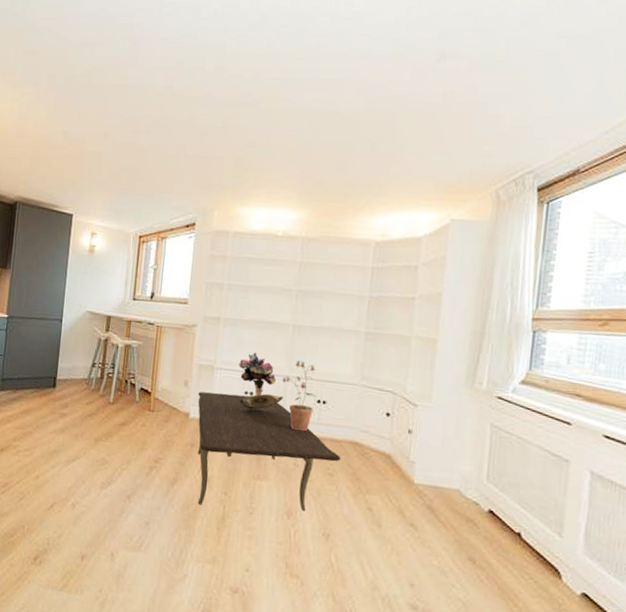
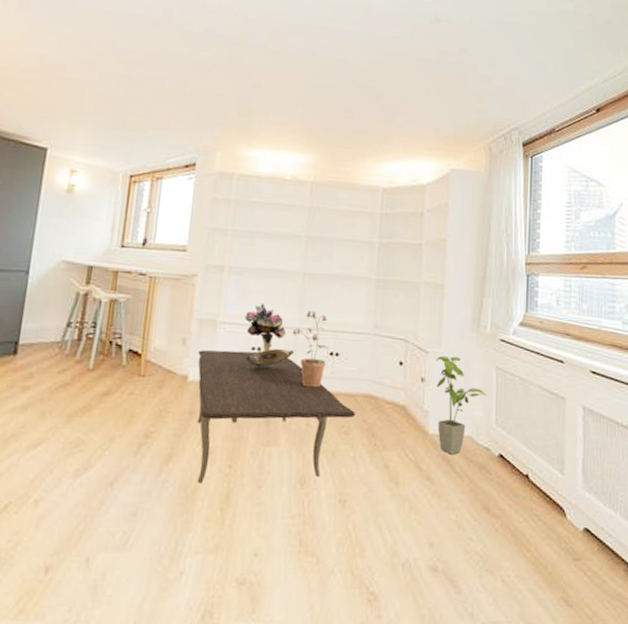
house plant: none [423,409,479,505] -> present [436,355,487,455]

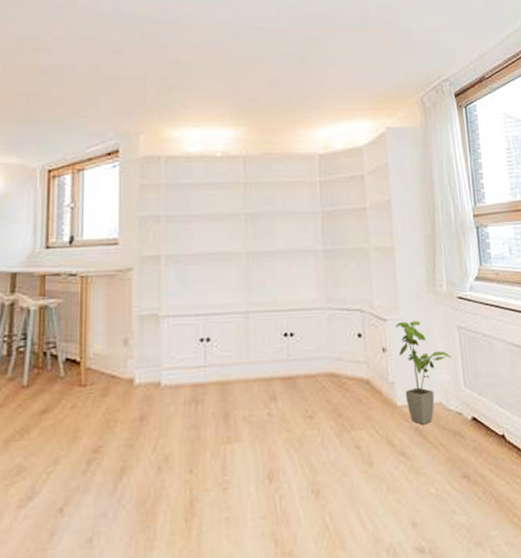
dining table: present [197,350,355,483] -> none [143,344,318,495]
bouquet: present [245,303,294,368] -> none [189,290,245,361]
potted plant: present [292,311,328,388] -> none [242,292,282,374]

